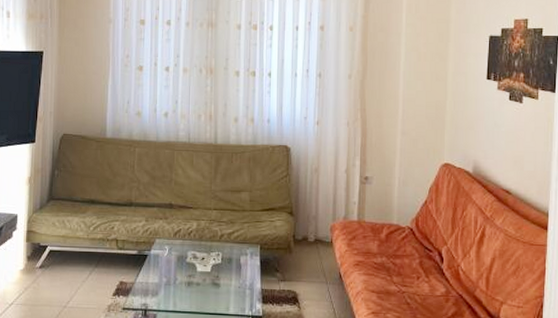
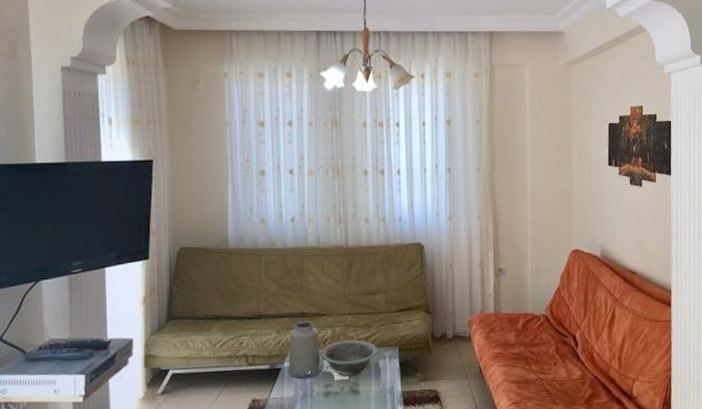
vase: none [155,212,186,268] -> present [288,321,322,380]
decorative bowl: none [185,234,241,270] -> present [320,339,378,378]

